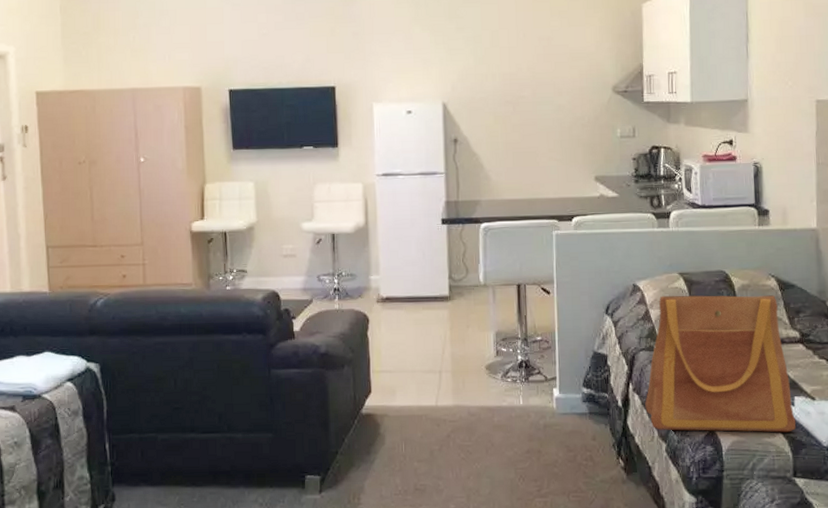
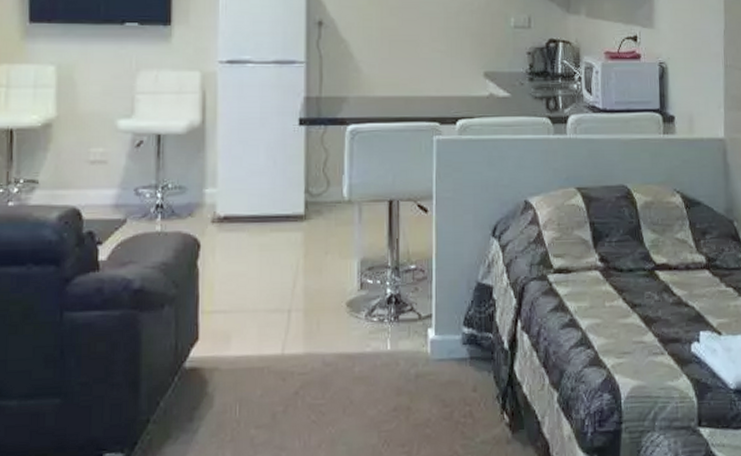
tote bag: present [645,295,796,433] -> none [535,214,702,377]

